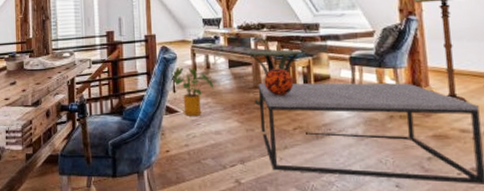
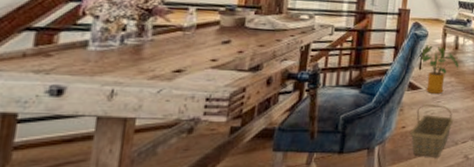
basket: none [175,127,218,181] -> present [410,104,454,157]

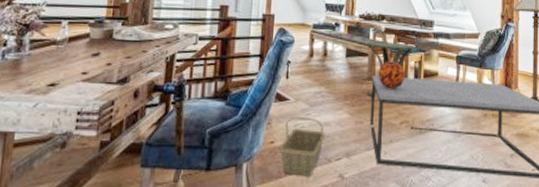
house plant: present [418,45,460,94] -> none [285,52,329,105]

